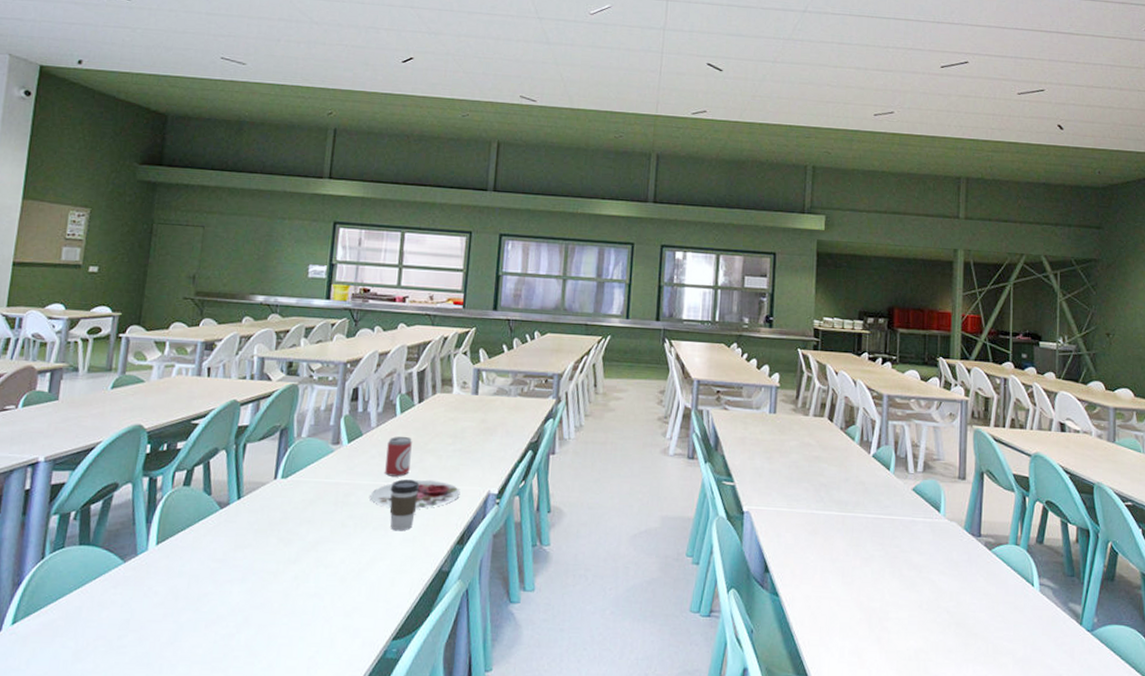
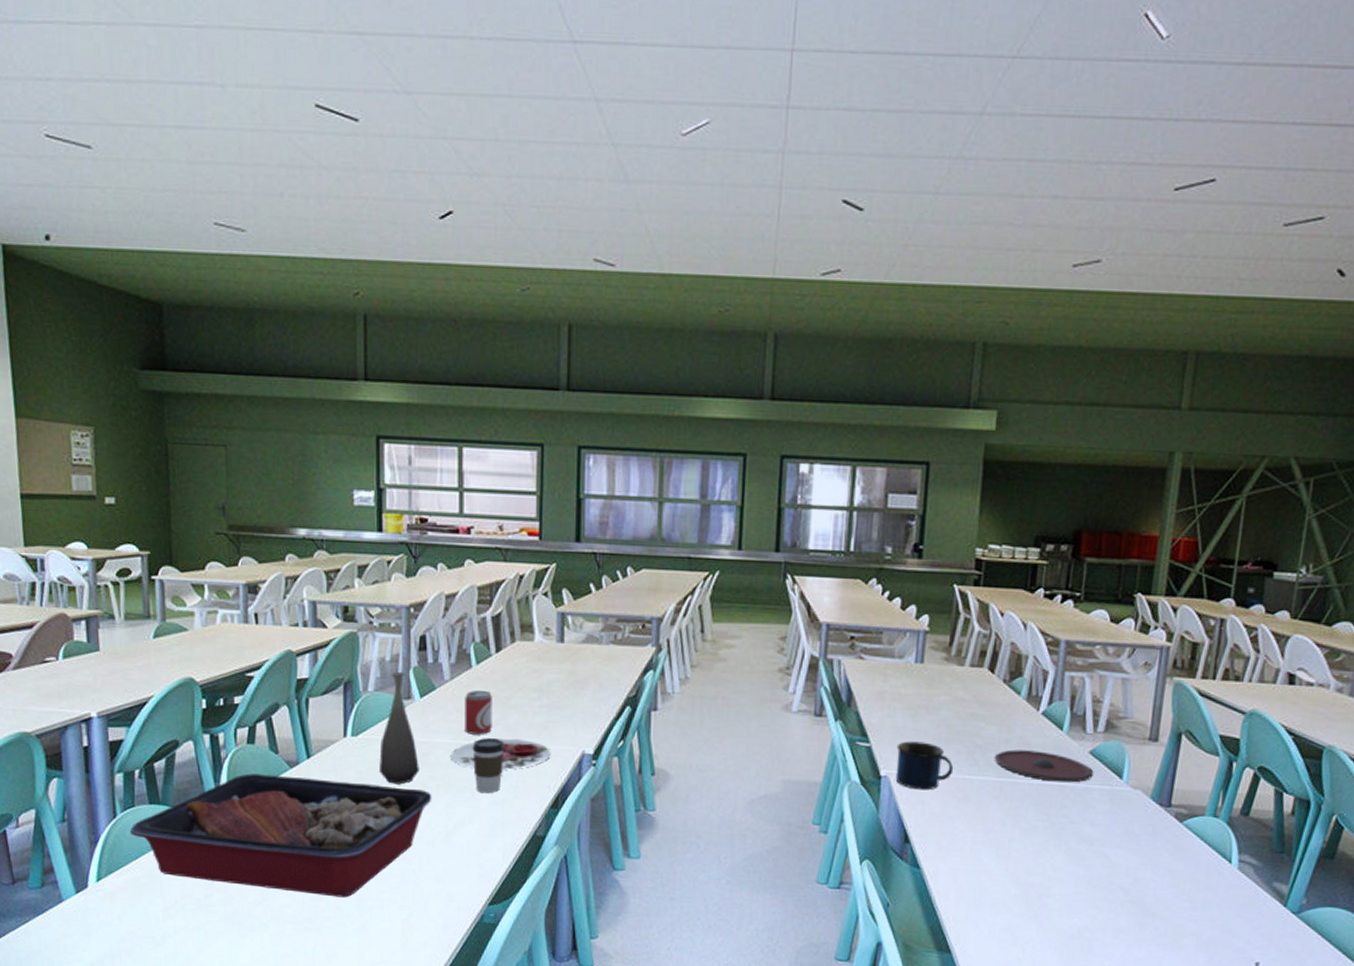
tray: none [55,514,350,636] -> present [130,773,432,898]
bottle: none [303,419,341,524] -> present [379,671,419,785]
mug: none [755,480,804,524] -> present [895,741,954,790]
plate: none [836,487,917,516] -> present [994,749,1094,783]

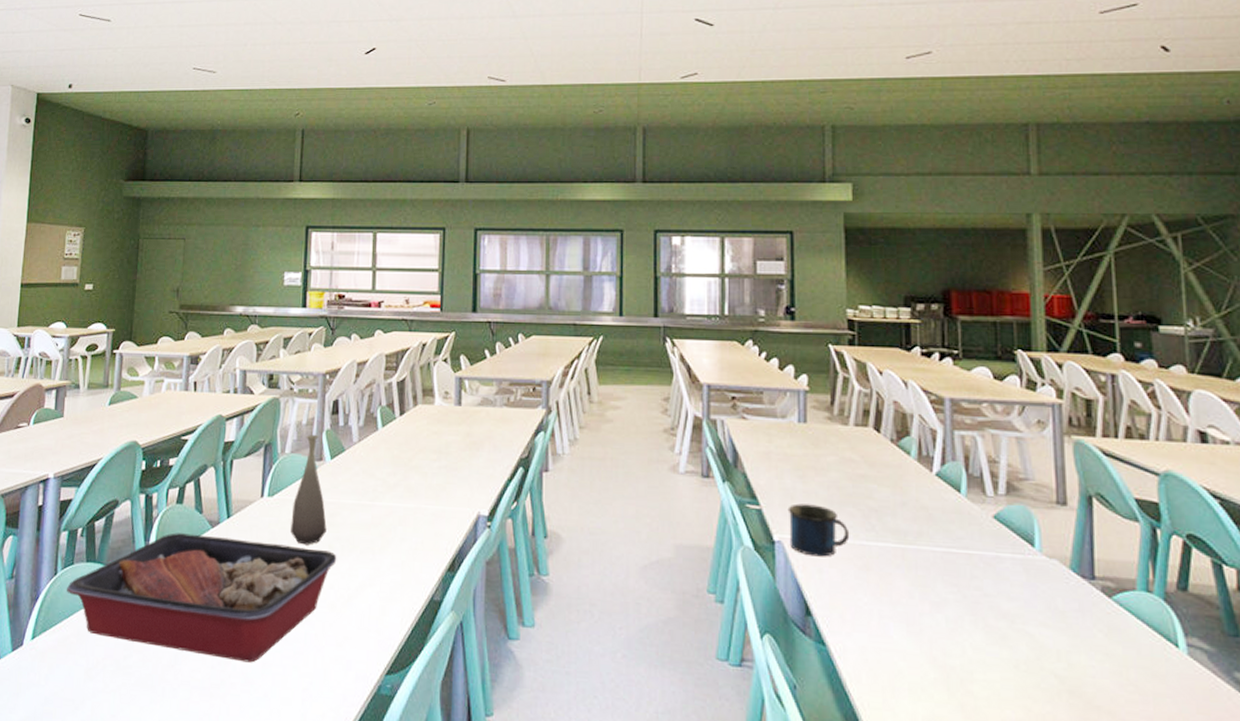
plate: present [450,739,551,770] -> none [355,500,448,531]
beer can: present [465,691,492,735] -> none [369,452,395,496]
coffee cup: present [472,738,505,793] -> none [375,499,406,554]
plate: present [994,749,1094,783] -> none [891,513,1002,550]

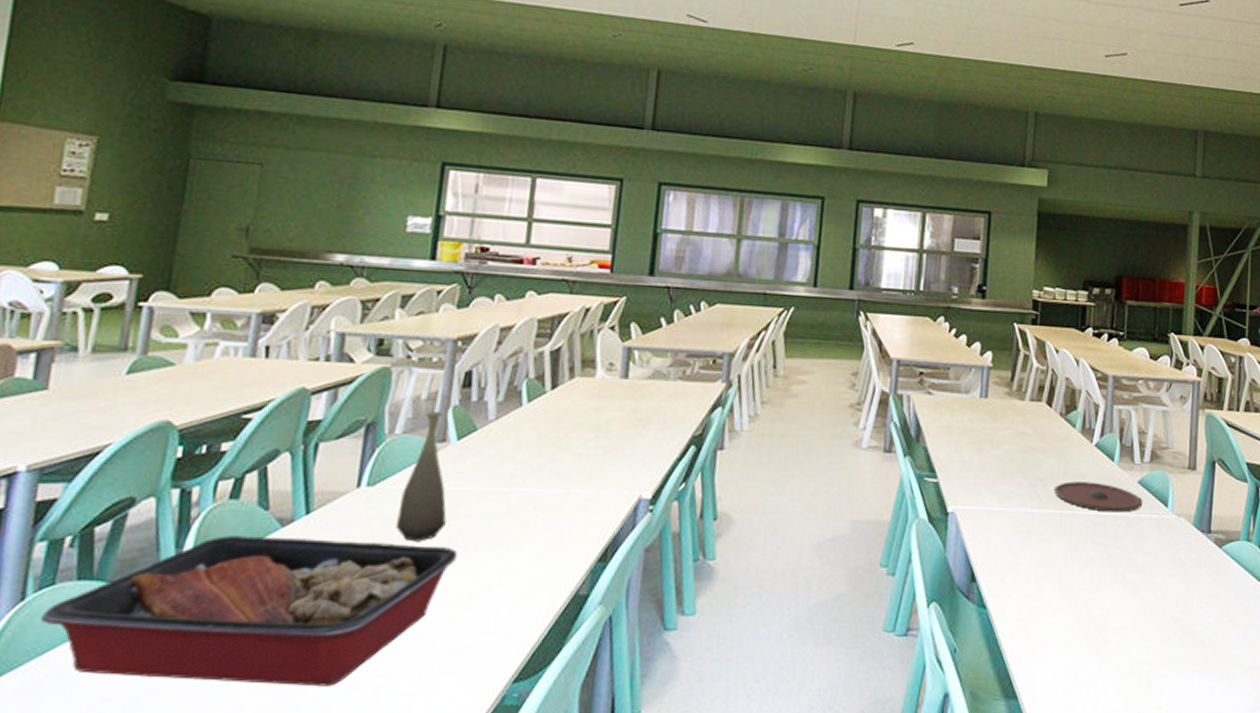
mug: present [787,503,850,557] -> none [962,475,1017,526]
plate: none [891,513,1002,550] -> present [1053,481,1143,513]

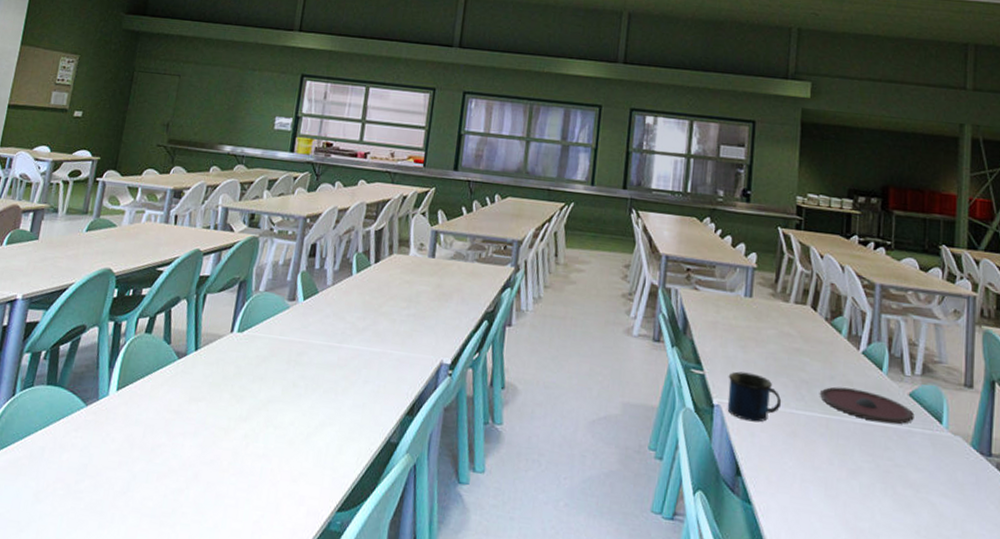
tray: present [41,536,458,687] -> none [23,361,300,494]
bottle: present [396,410,447,542] -> none [257,274,294,382]
mug: none [962,475,1017,526] -> present [727,371,782,422]

